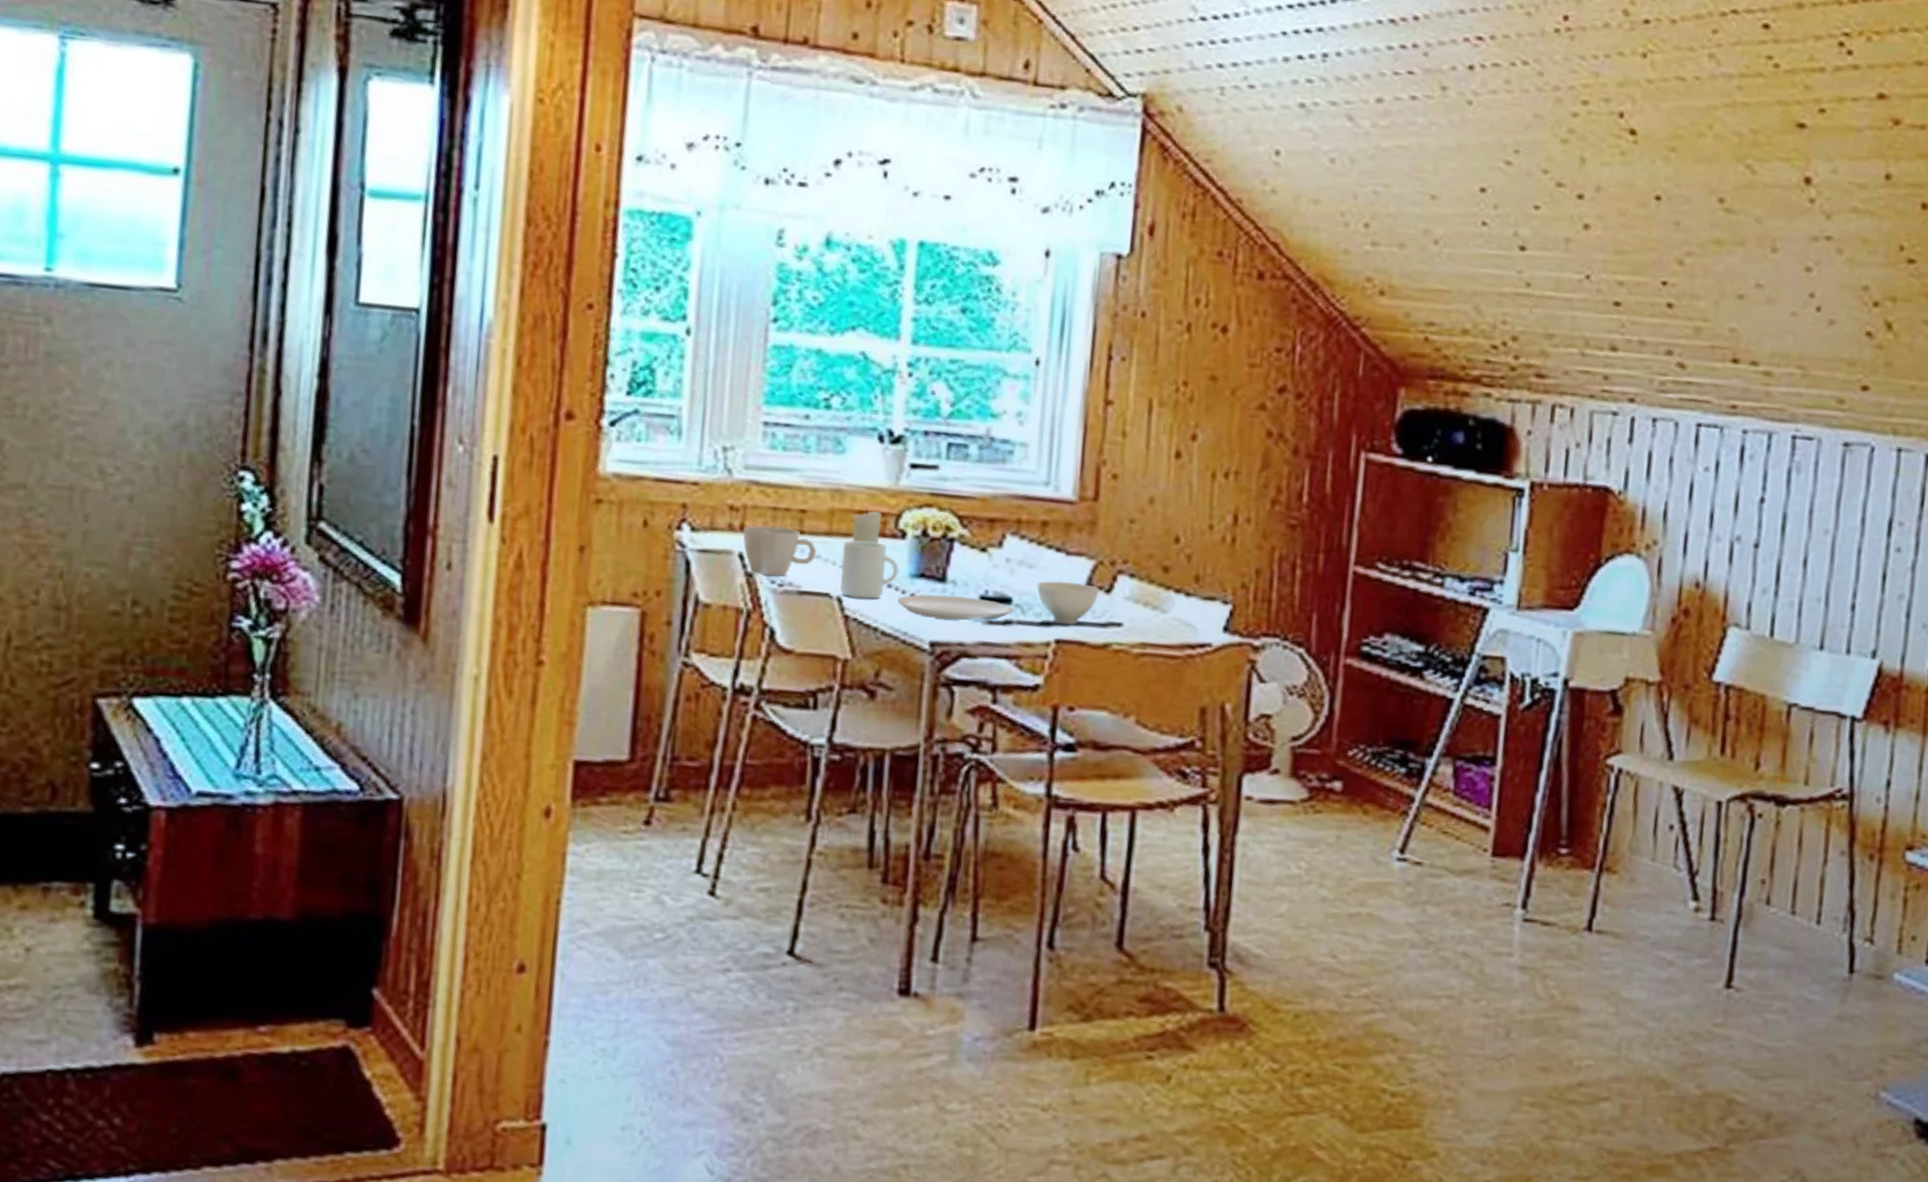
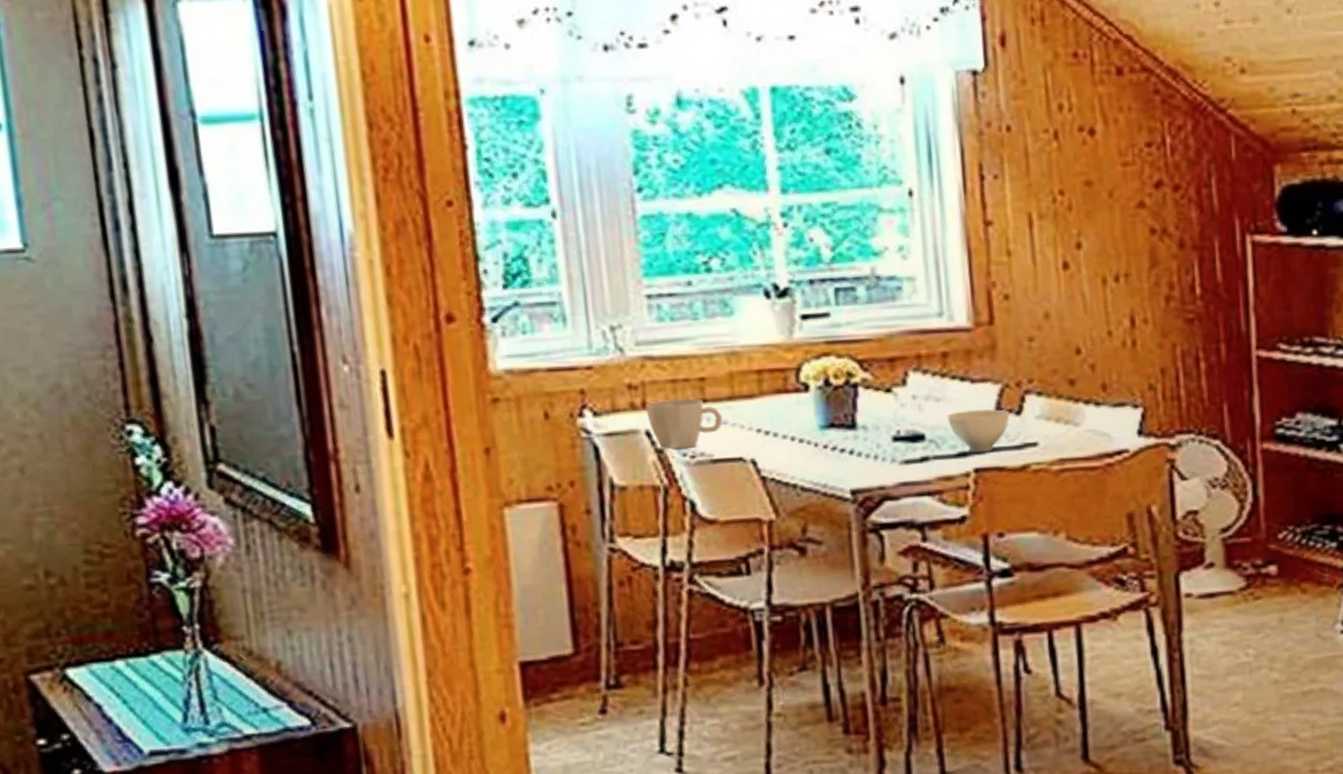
cup: present [840,540,899,600] -> none [747,399,808,459]
candle: present [851,509,882,543] -> none [753,368,783,403]
plate: present [897,594,1013,622] -> none [811,440,928,466]

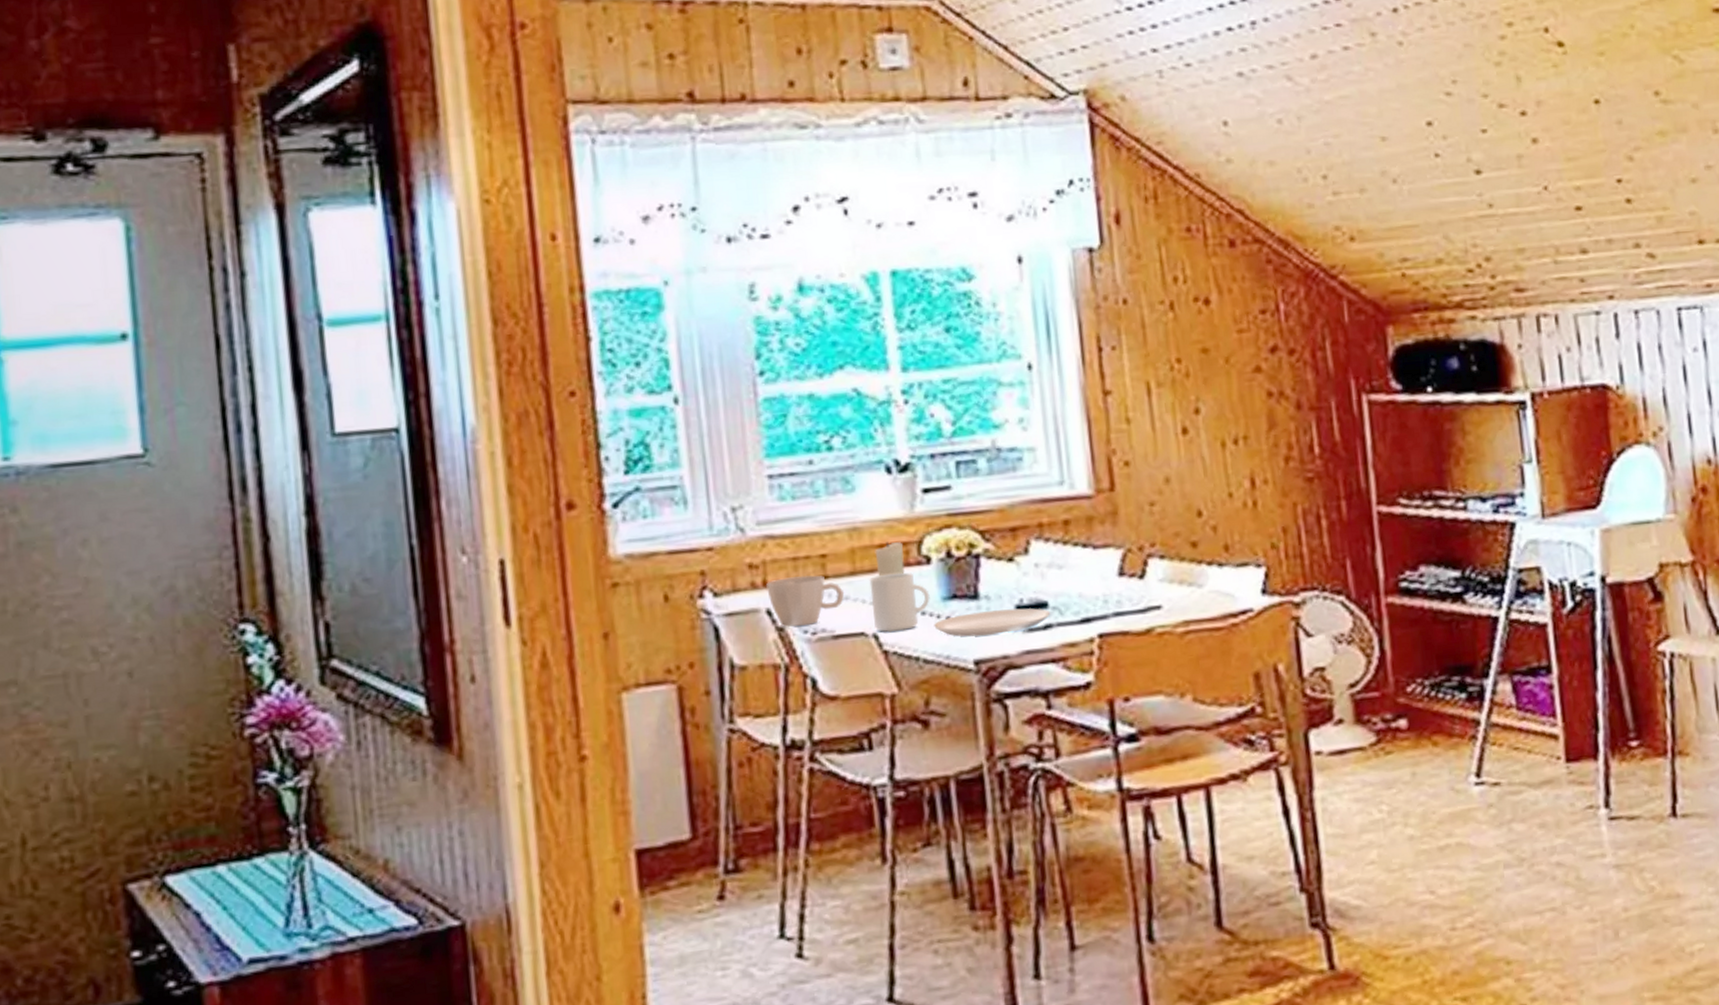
cup: none [747,399,808,459] -> present [869,572,930,633]
candle: none [753,368,783,403] -> present [875,542,905,577]
plate: none [811,440,928,466] -> present [934,608,1051,637]
bowl: present [946,409,1010,452] -> none [1069,574,1133,618]

